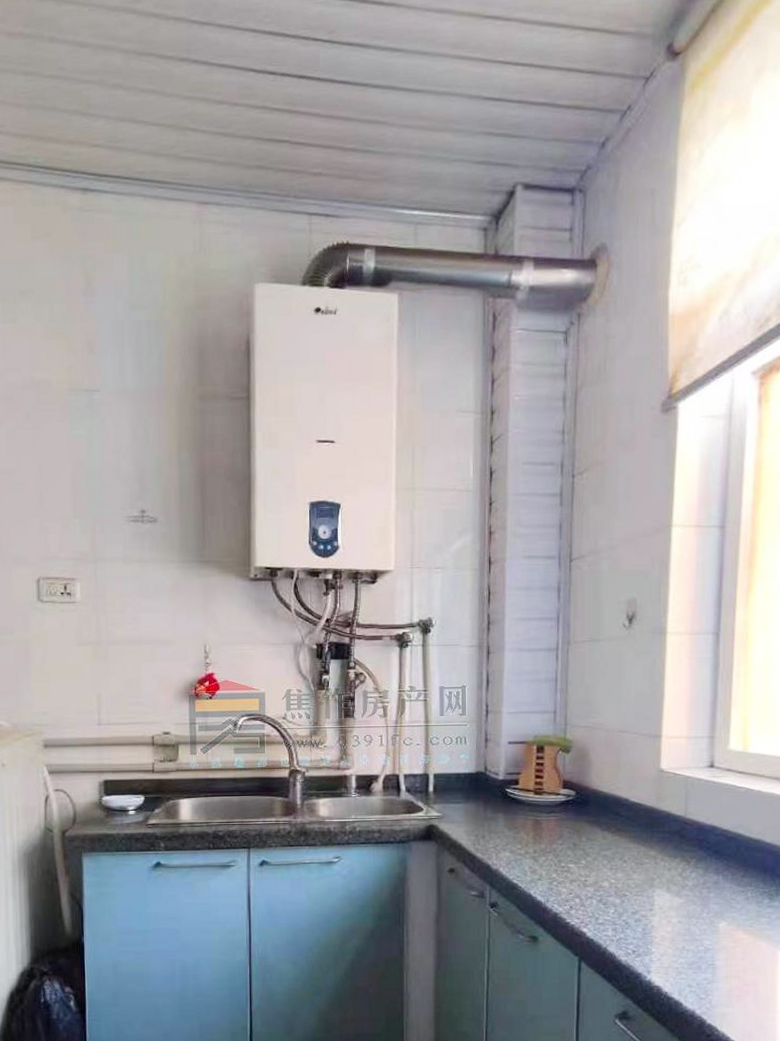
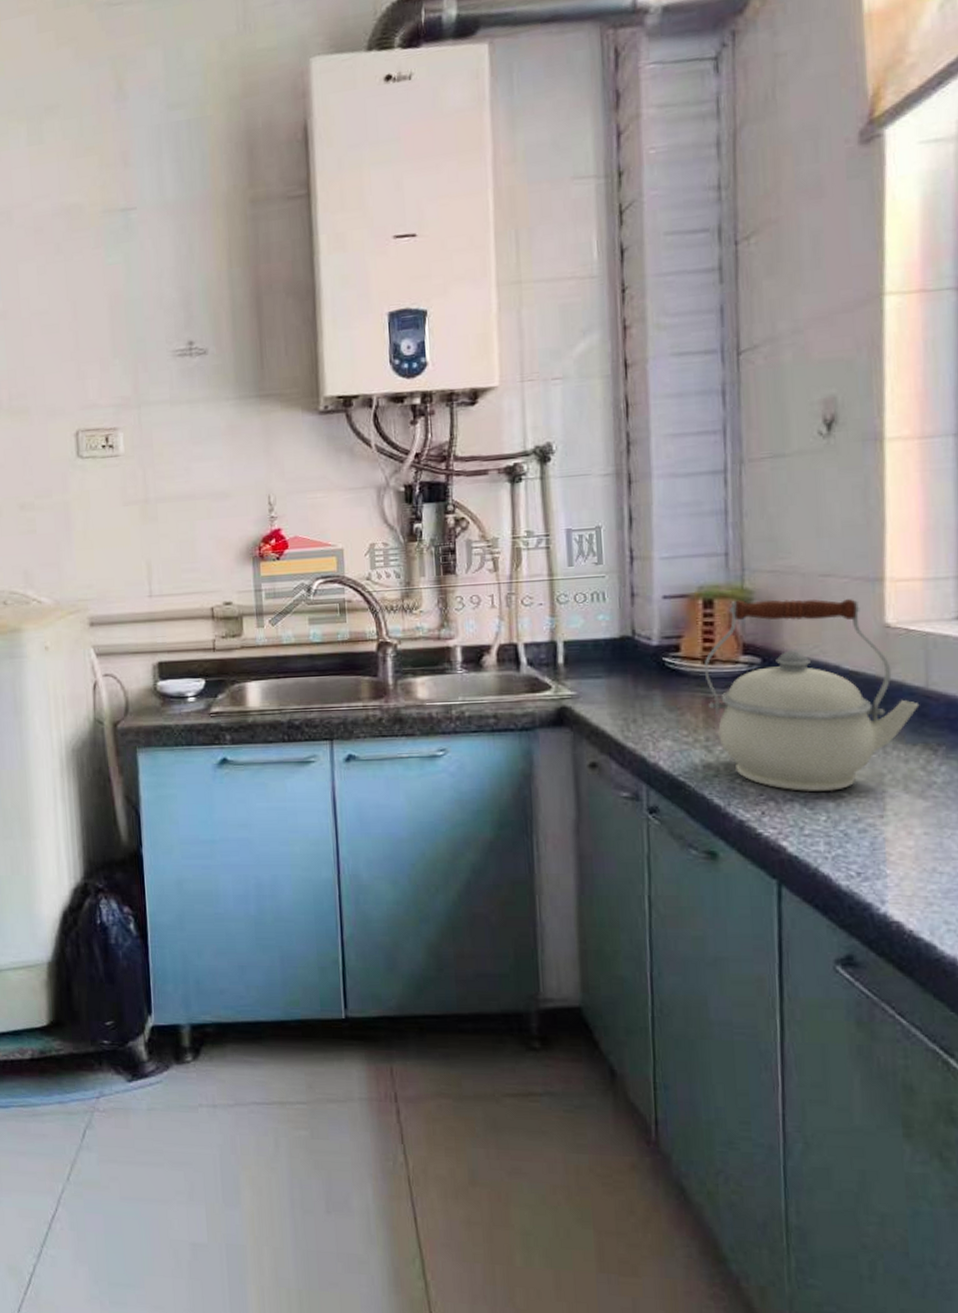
kettle: none [535,747,680,891] -> present [704,599,920,791]

